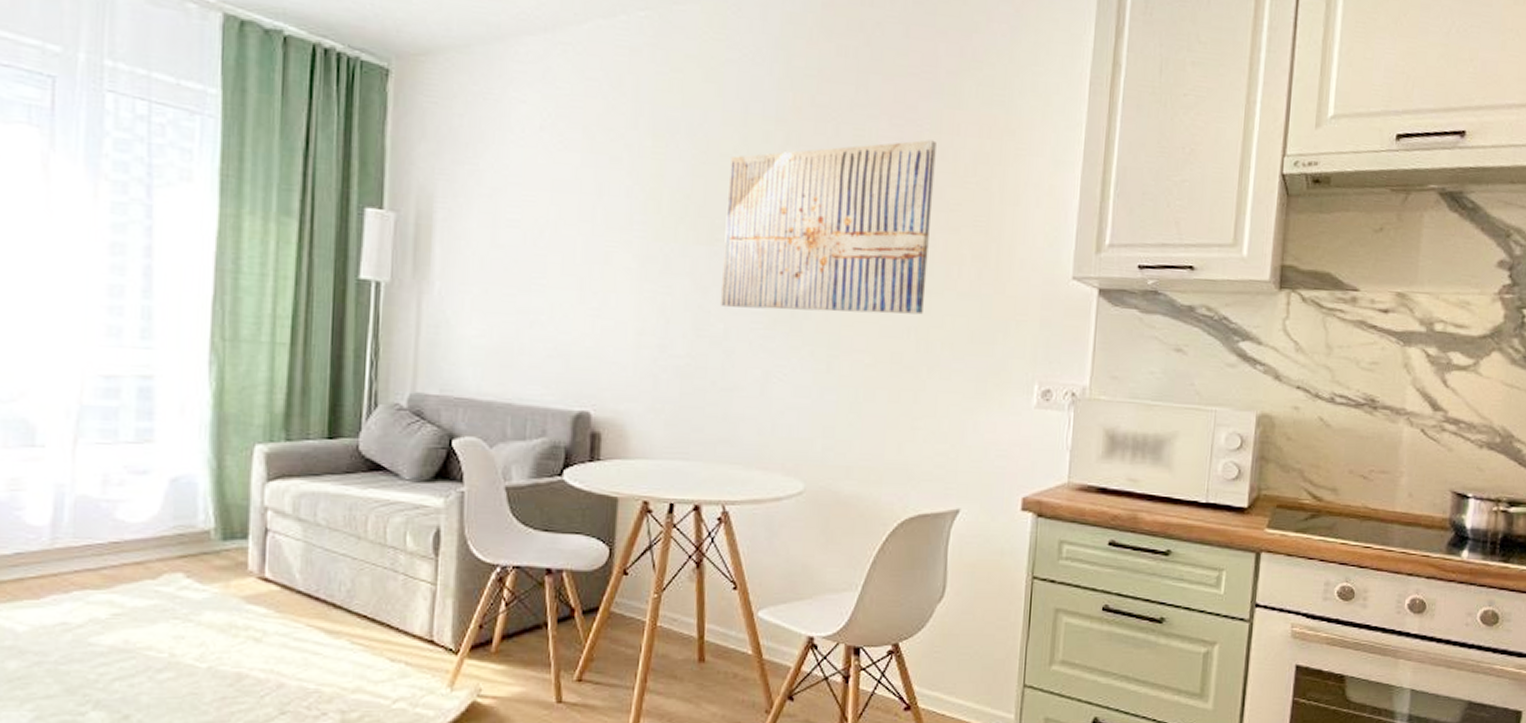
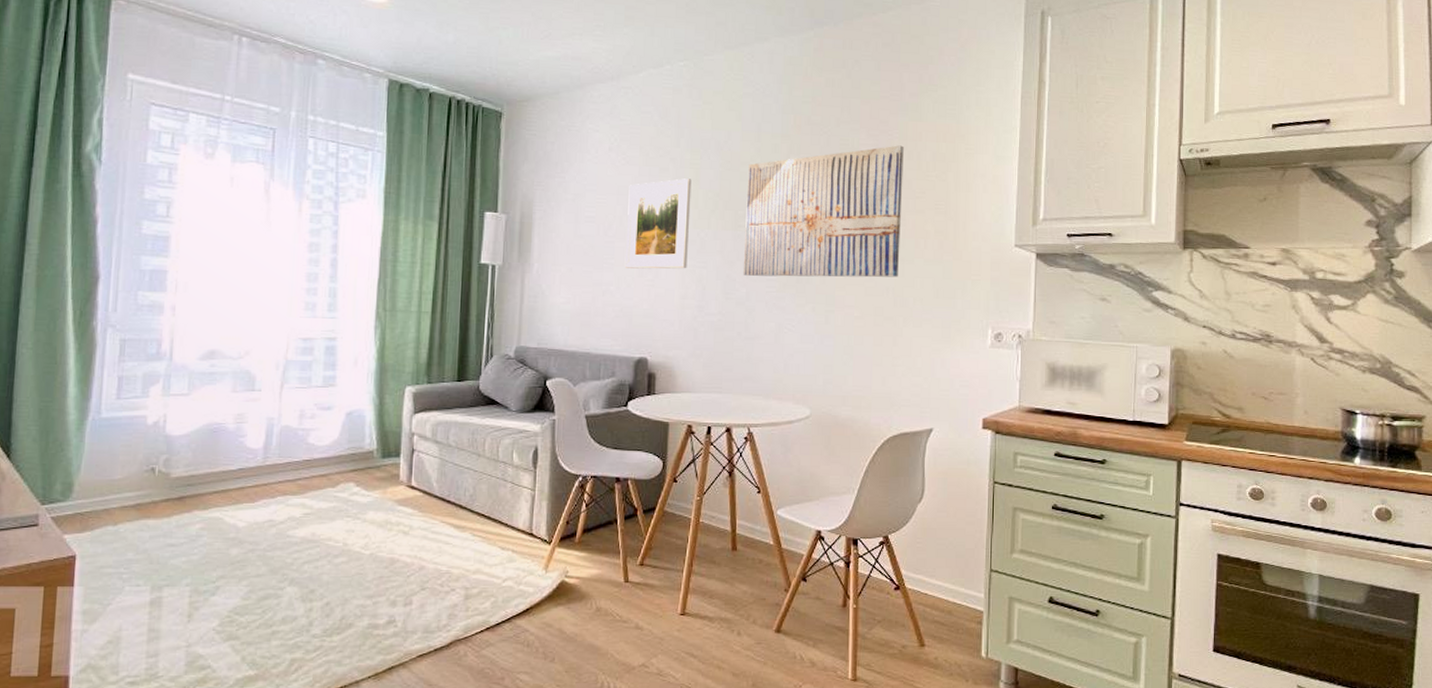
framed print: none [560,172,654,295] -> present [624,178,692,269]

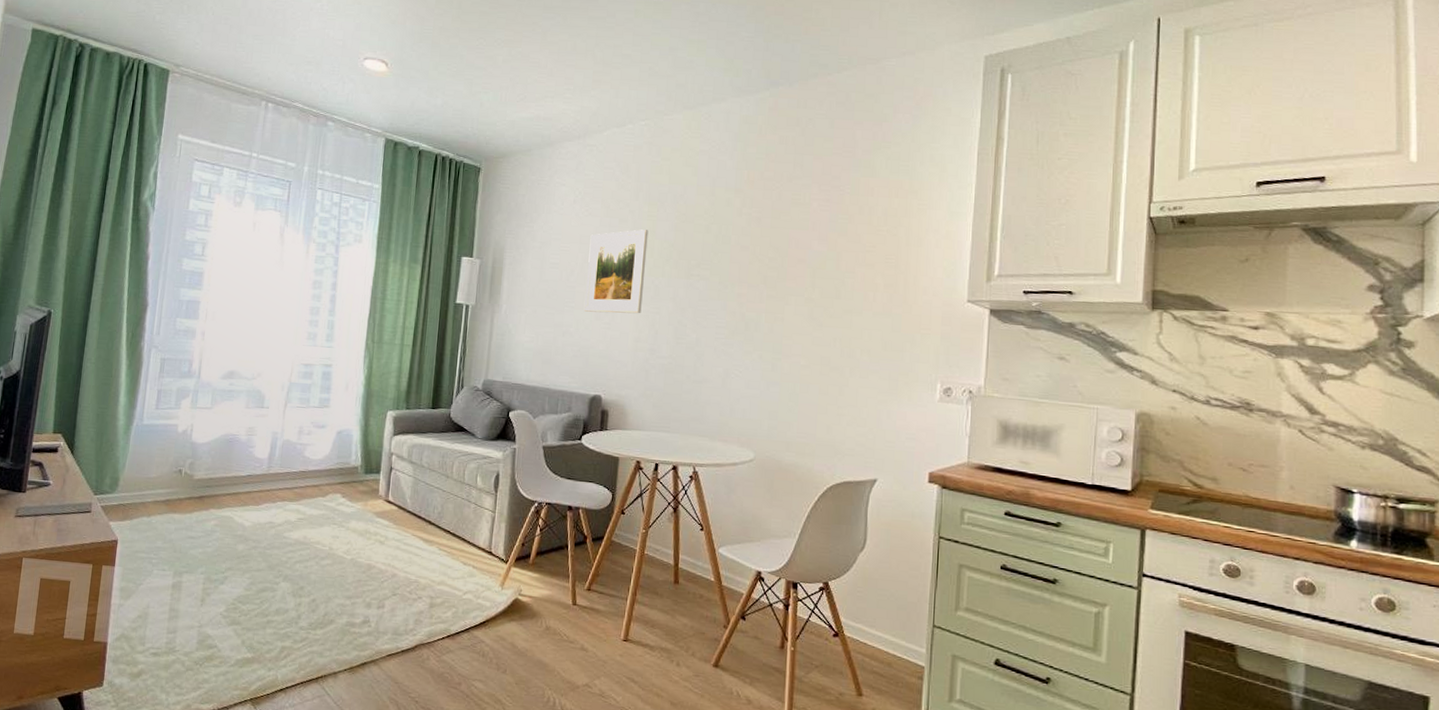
wall art: present [743,145,904,278] -> none [693,200,855,329]

